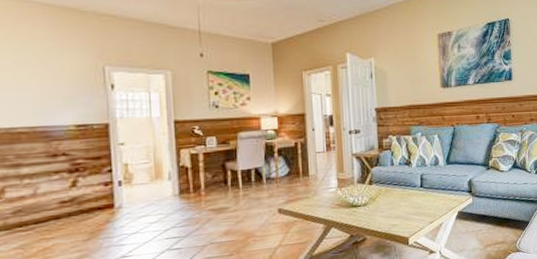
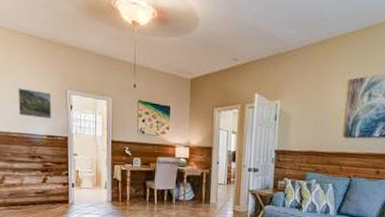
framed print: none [26,69,83,105] -> present [18,88,52,120]

